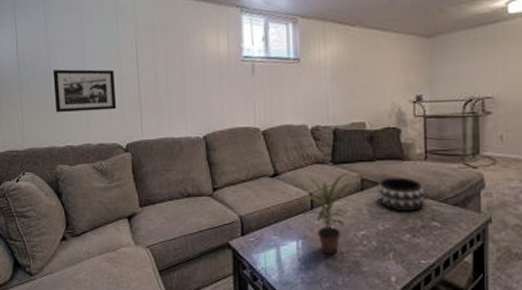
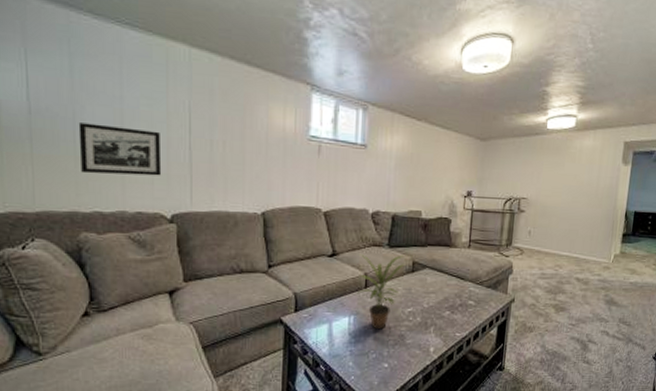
decorative bowl: present [377,177,426,211] -> none [425,261,466,292]

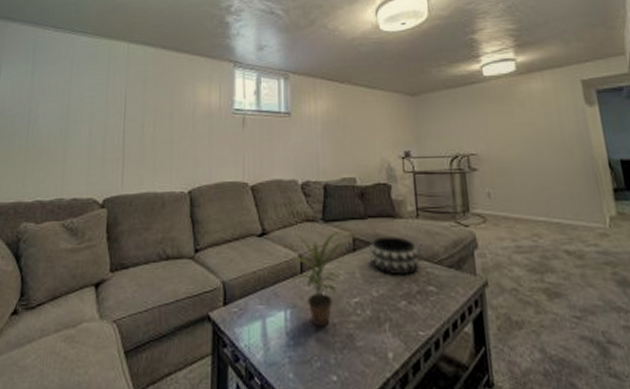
picture frame: present [78,123,162,176] -> none [29,118,99,164]
decorative bowl: none [425,261,466,292] -> present [370,236,421,274]

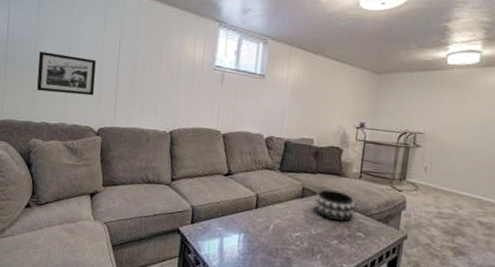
picture frame: none [29,118,99,164] -> present [37,51,96,96]
potted plant: present [291,230,343,328] -> none [248,176,294,250]

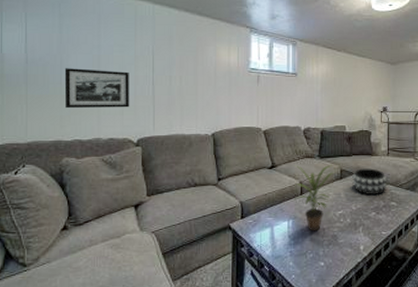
potted plant: none [248,176,294,250] -> present [293,164,333,232]

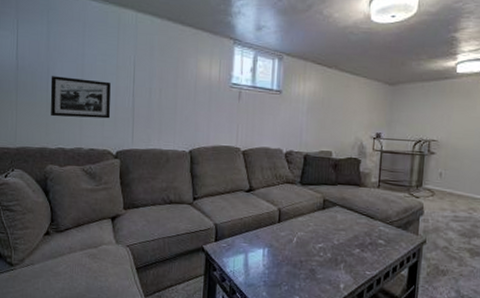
potted plant: present [293,164,333,232] -> none [271,190,315,263]
decorative bowl: present [352,168,388,195] -> none [336,200,376,230]

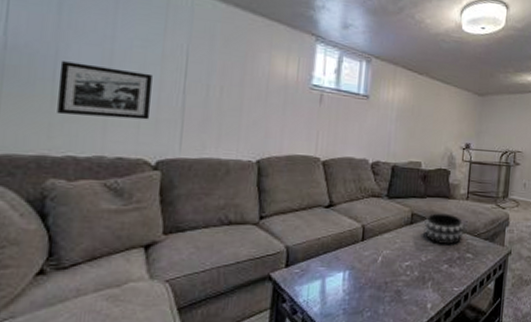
decorative bowl: none [336,200,376,230] -> present [424,213,464,244]

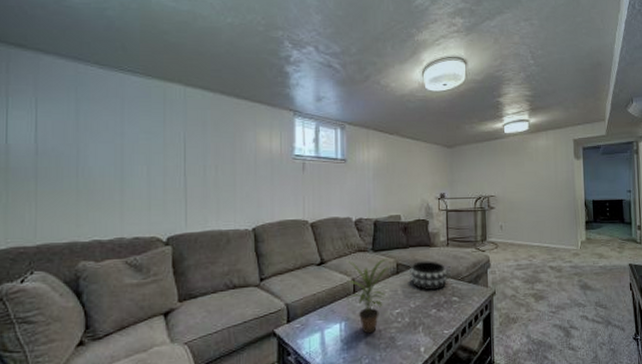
picture frame: present [57,61,152,120] -> none [81,159,159,205]
potted plant: none [354,205,403,285] -> present [345,257,389,334]

